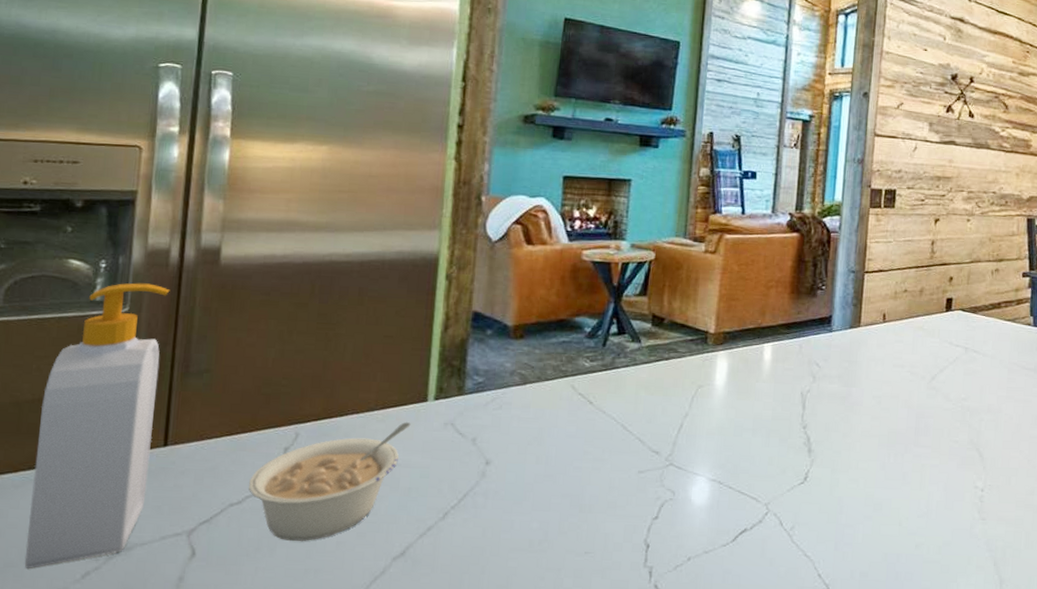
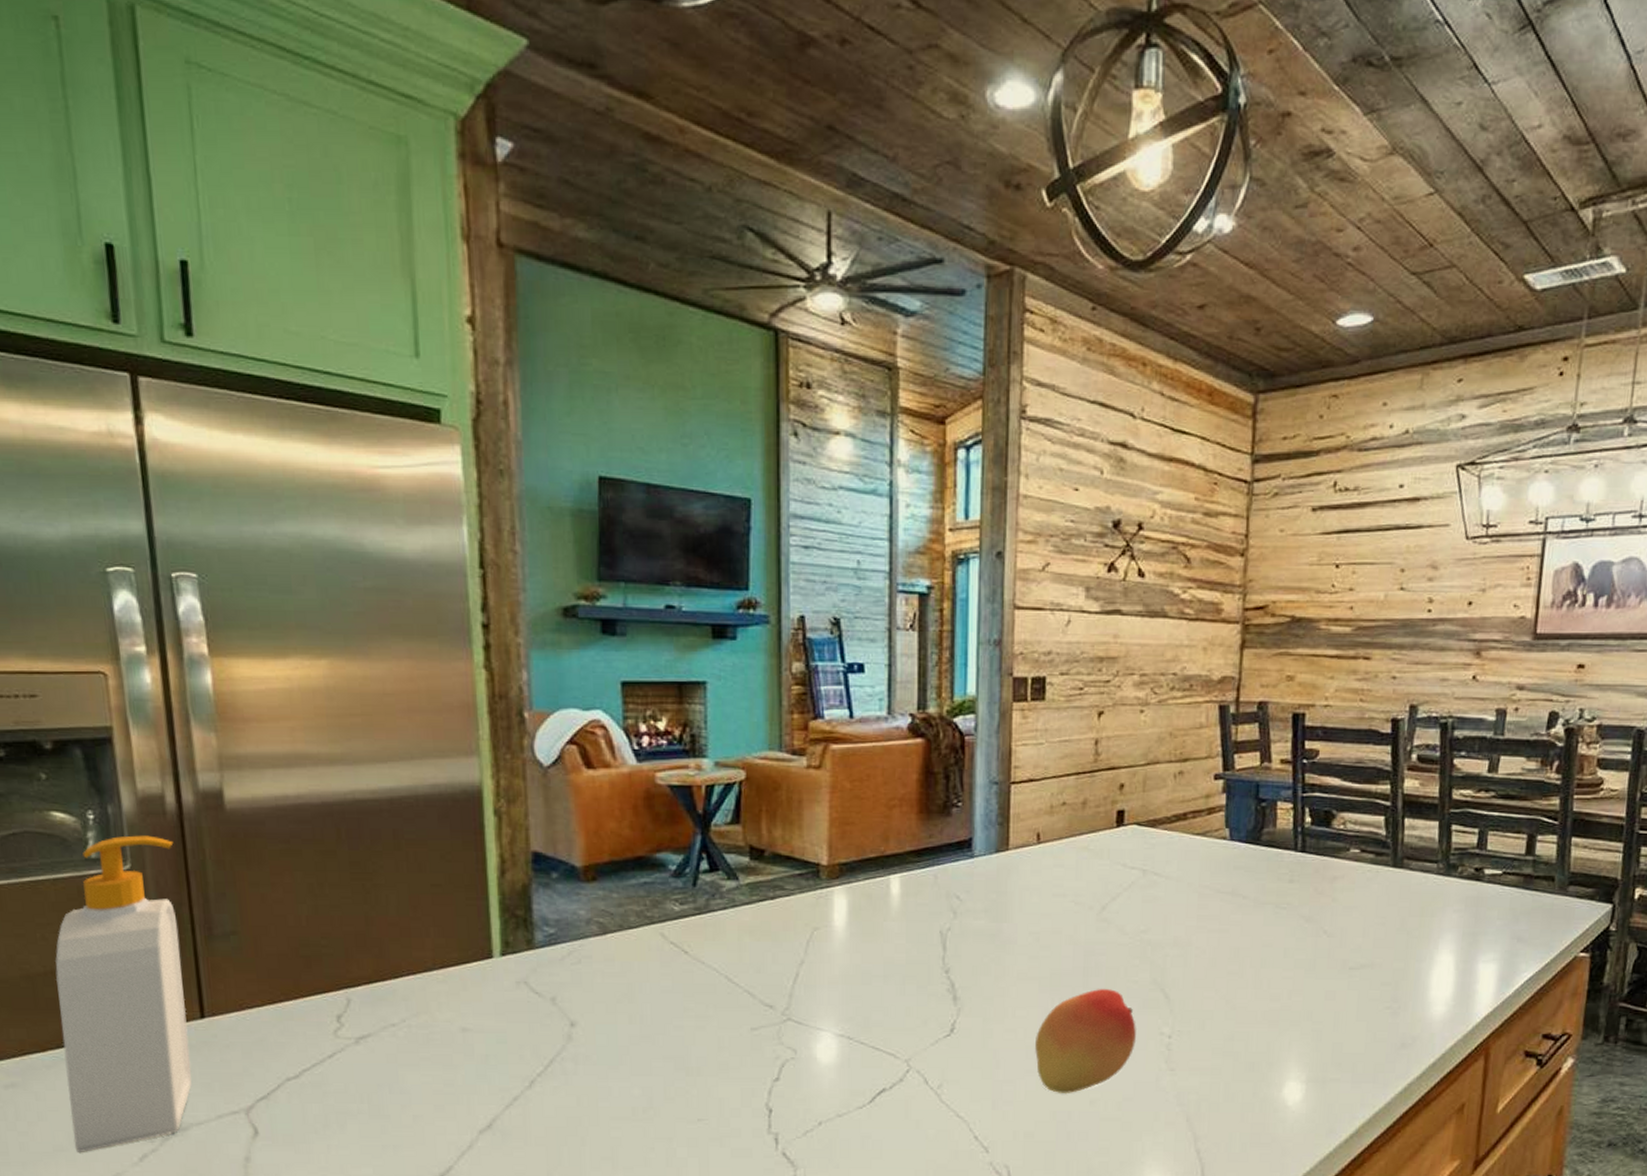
legume: present [249,421,411,542] -> none [304,981,478,1117]
fruit: none [873,447,956,538] -> present [1035,989,1136,1094]

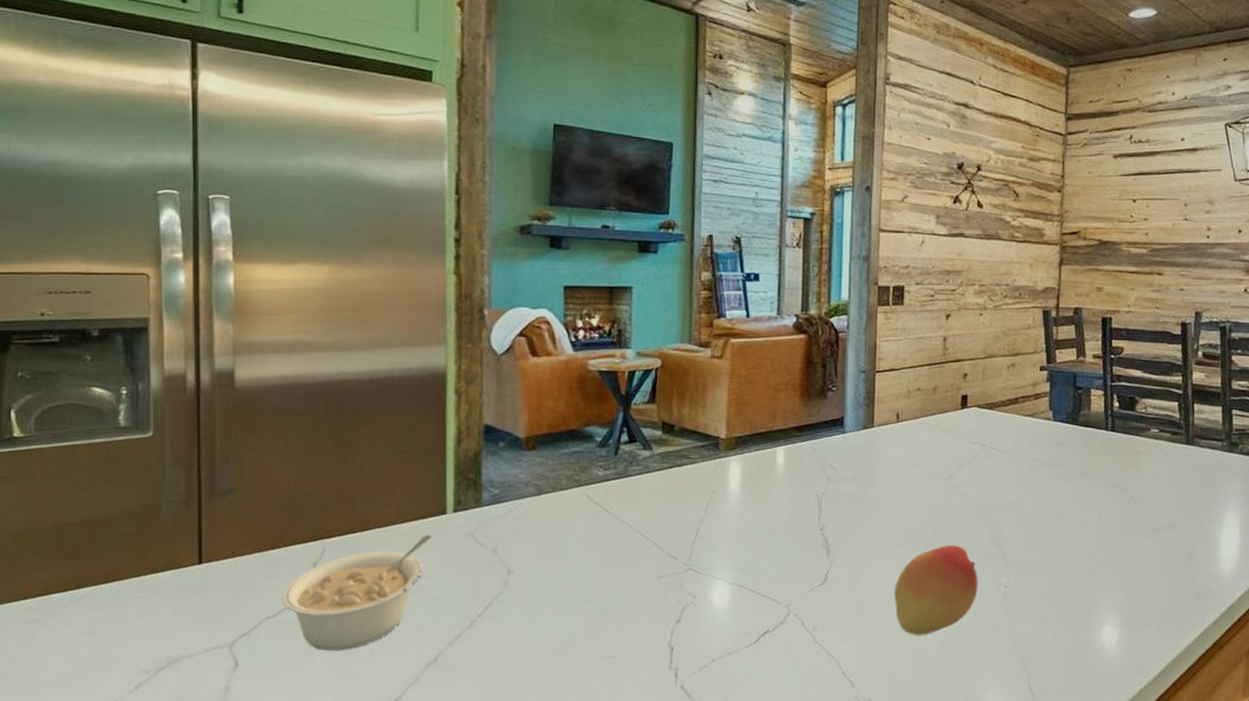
soap bottle: present [55,835,192,1153] -> none [80,408,190,682]
legume: none [304,981,478,1117] -> present [283,534,432,652]

